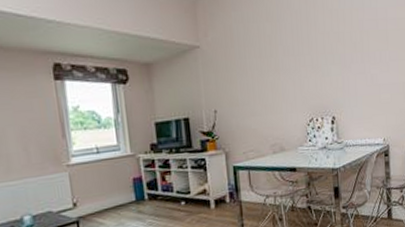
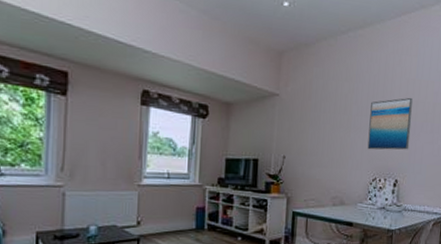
wall art: none [296,29,342,90] -> present [367,97,413,150]

